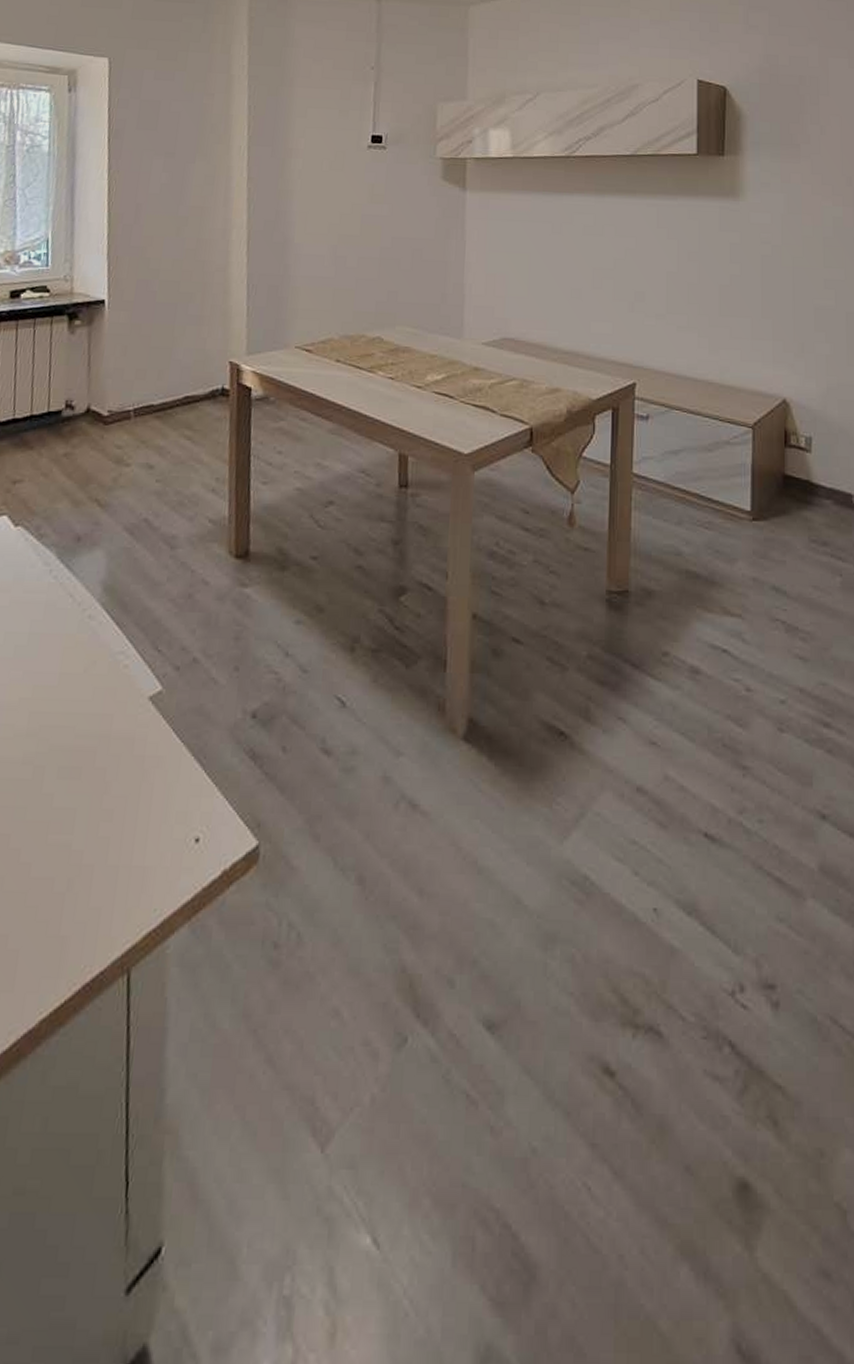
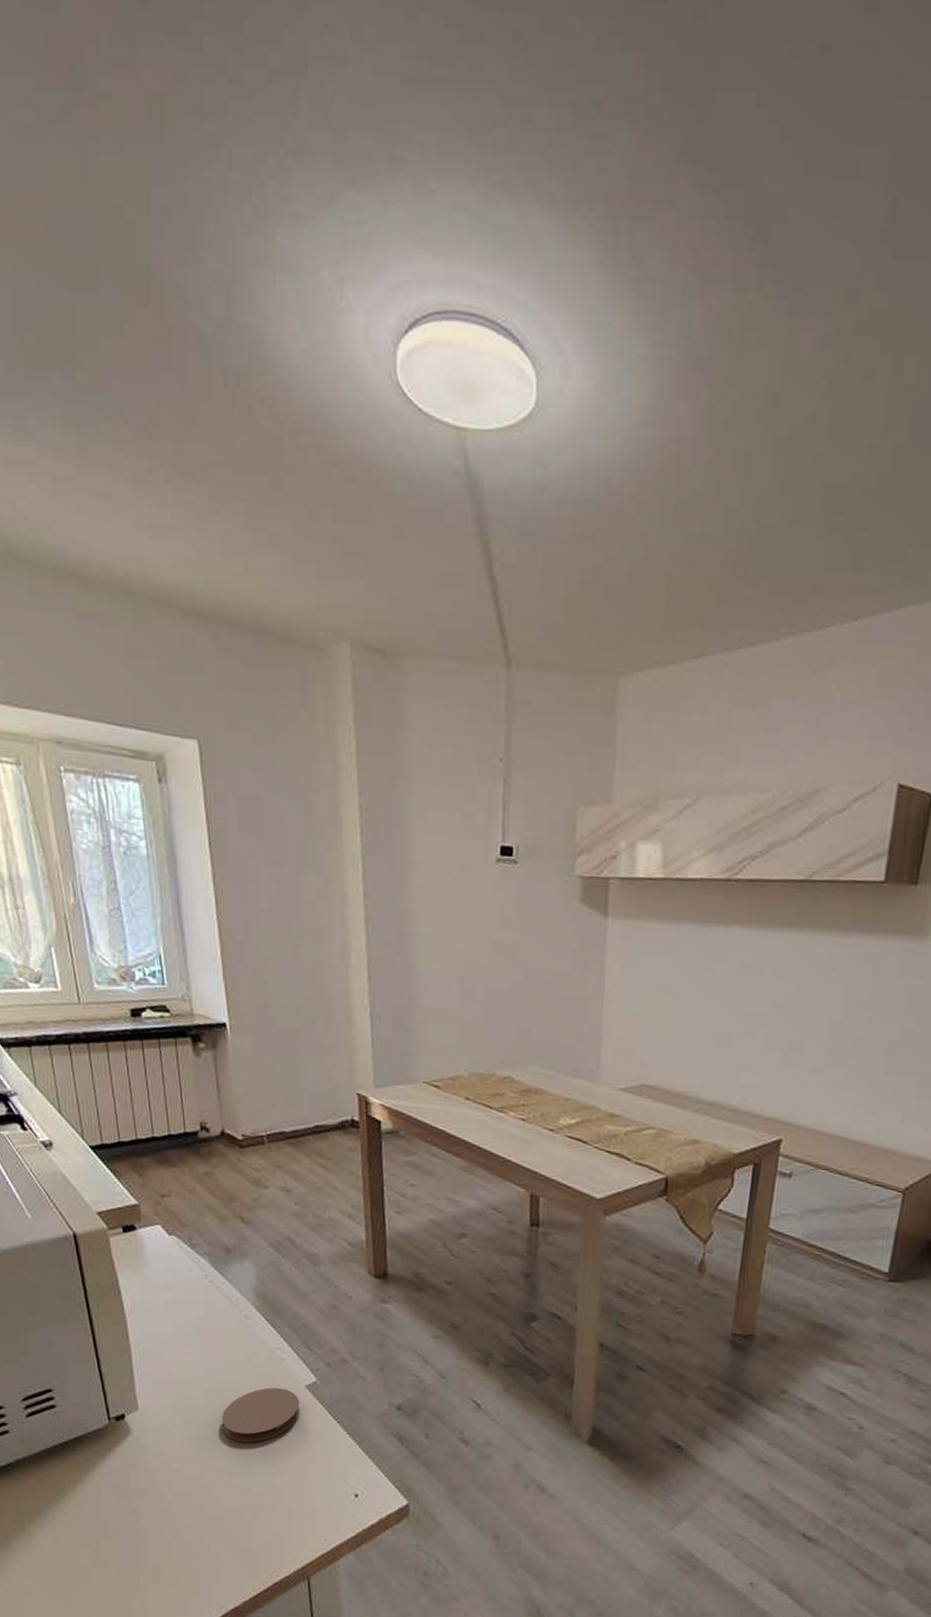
coaster: none [44,702,141,780] -> present [221,1387,300,1443]

